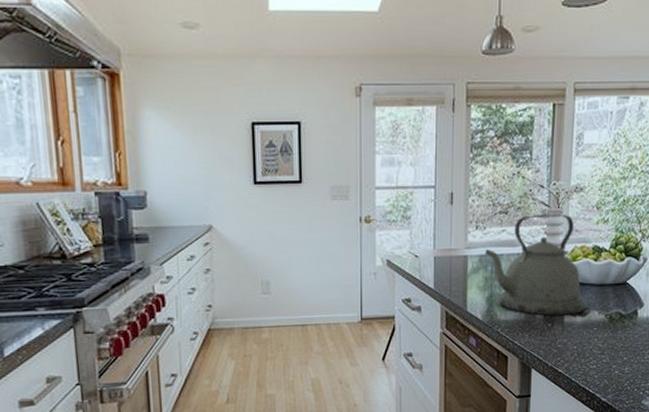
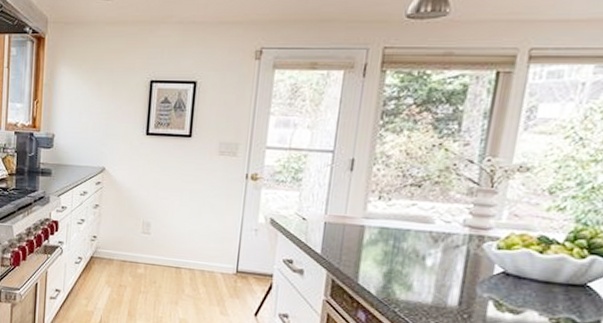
kettle: present [485,214,586,316] -> none [387,191,522,310]

